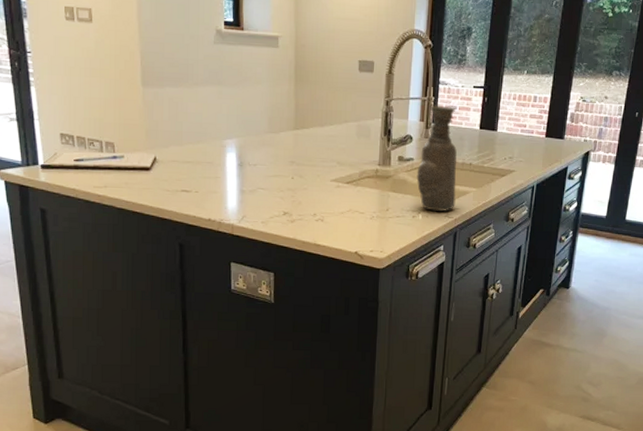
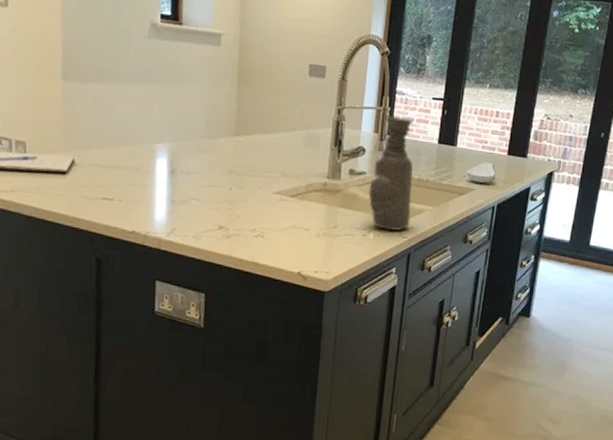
spoon rest: none [507,144,535,165] -> present [466,162,496,184]

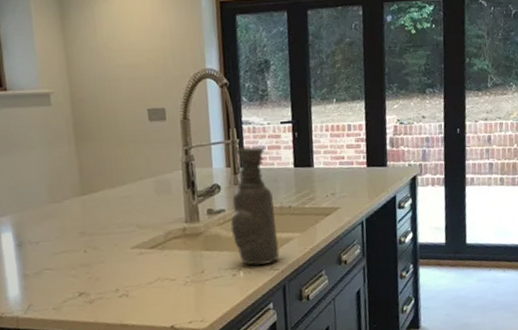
spoon rest: present [466,162,496,184] -> none [328,177,359,201]

